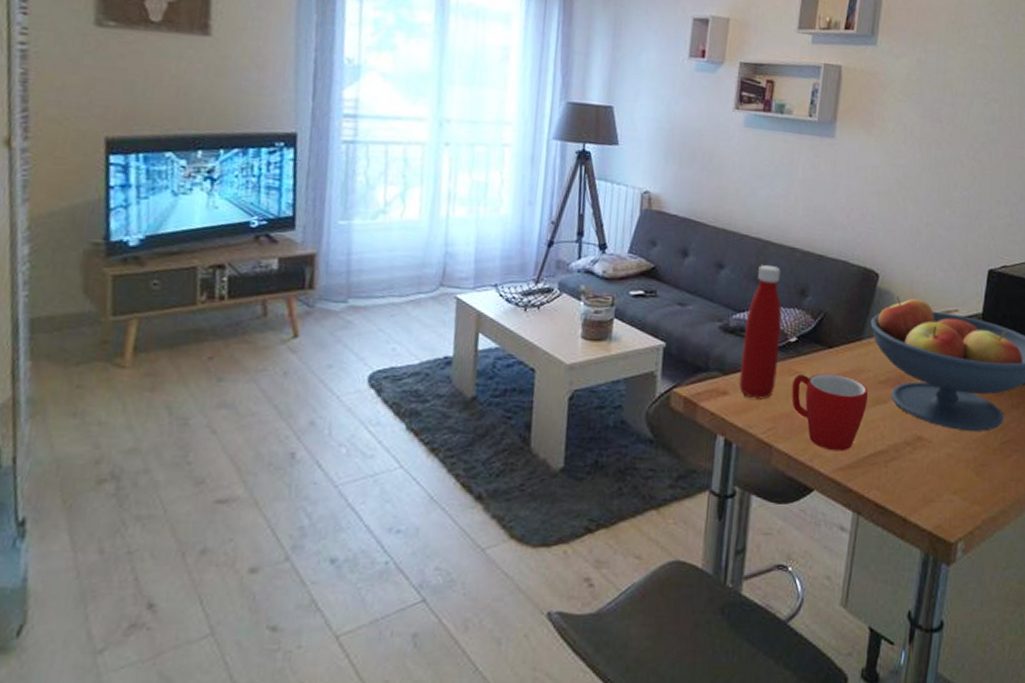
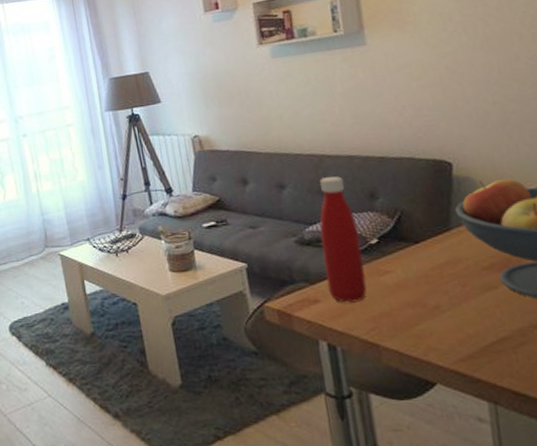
mug: present [791,373,868,452] -> none [384,267,475,344]

